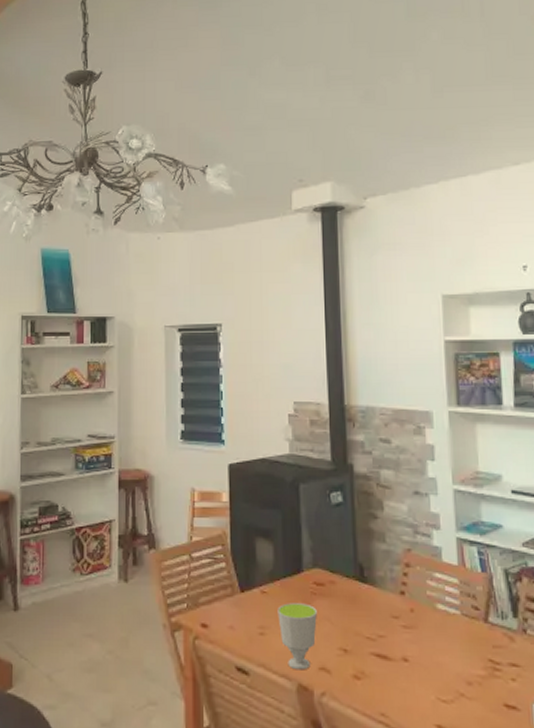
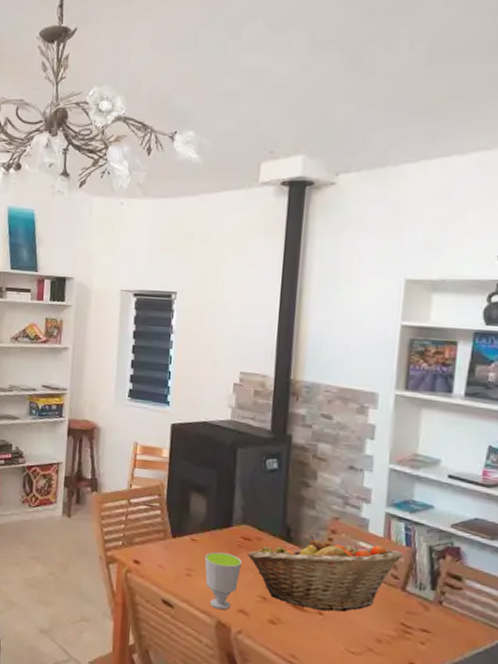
fruit basket: none [321,572,481,656] -> present [246,535,404,612]

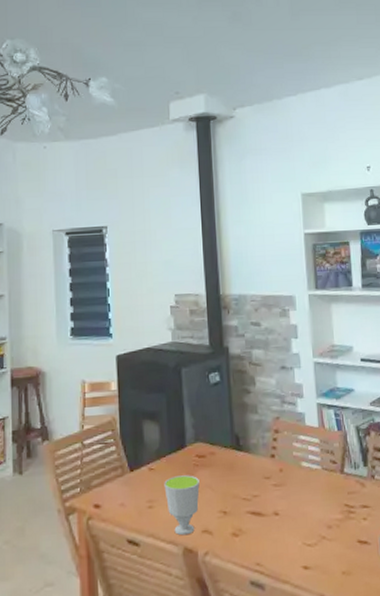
fruit basket: present [246,535,404,612] -> none [203,435,337,513]

